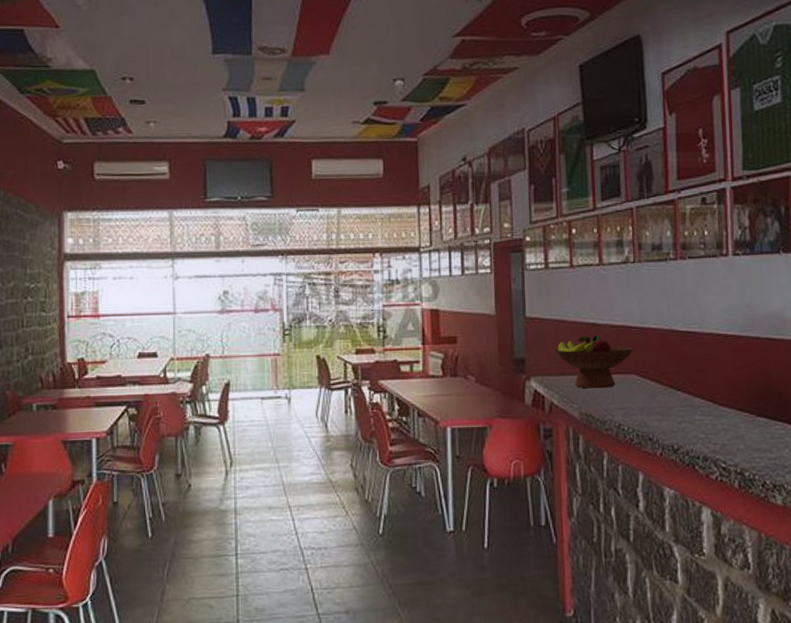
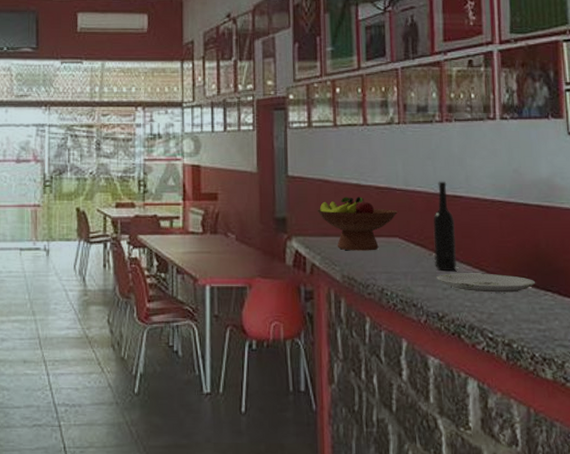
bottle: none [668,317,691,406] -> present [433,181,457,272]
plate: none [672,406,767,425] -> present [436,273,536,293]

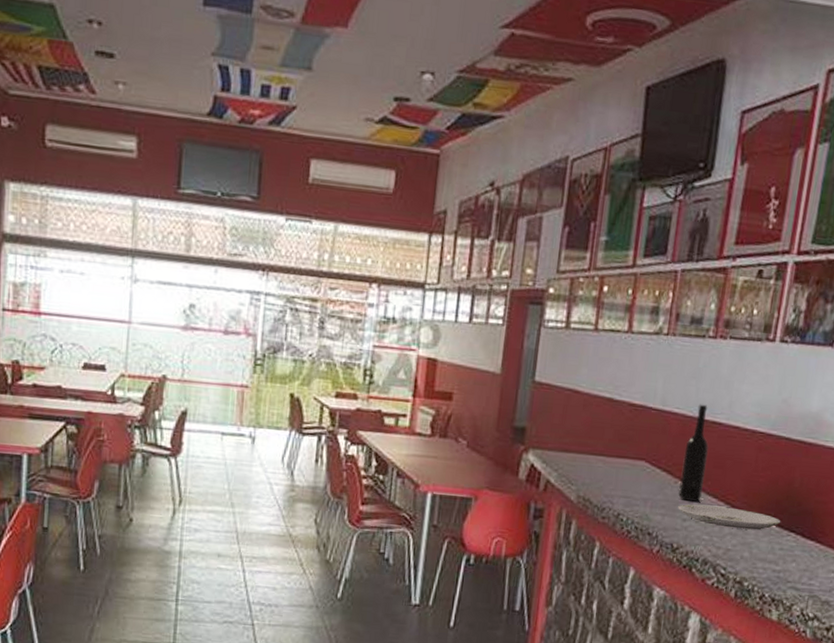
fruit bowl: present [316,197,399,251] -> none [560,411,650,473]

